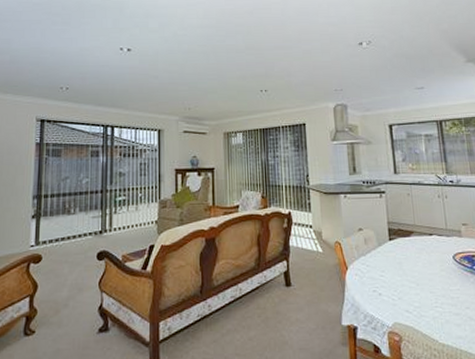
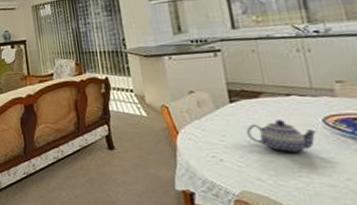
teapot: none [400,255,449,286] -> present [247,118,317,153]

